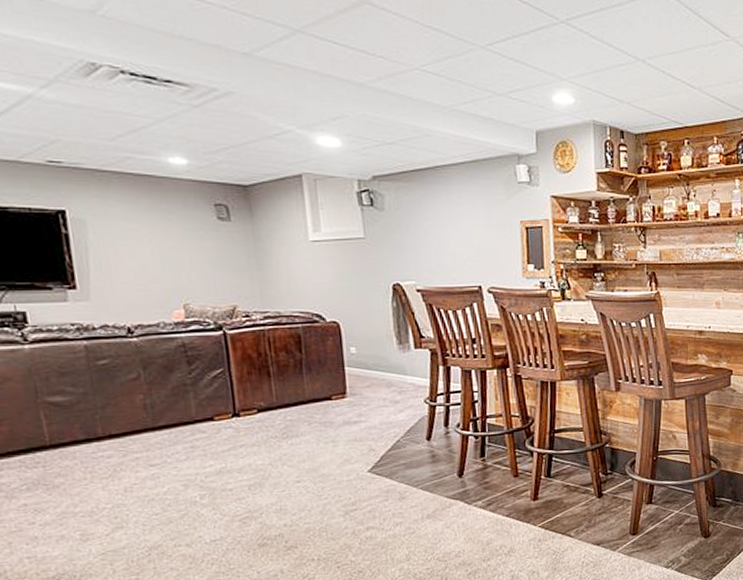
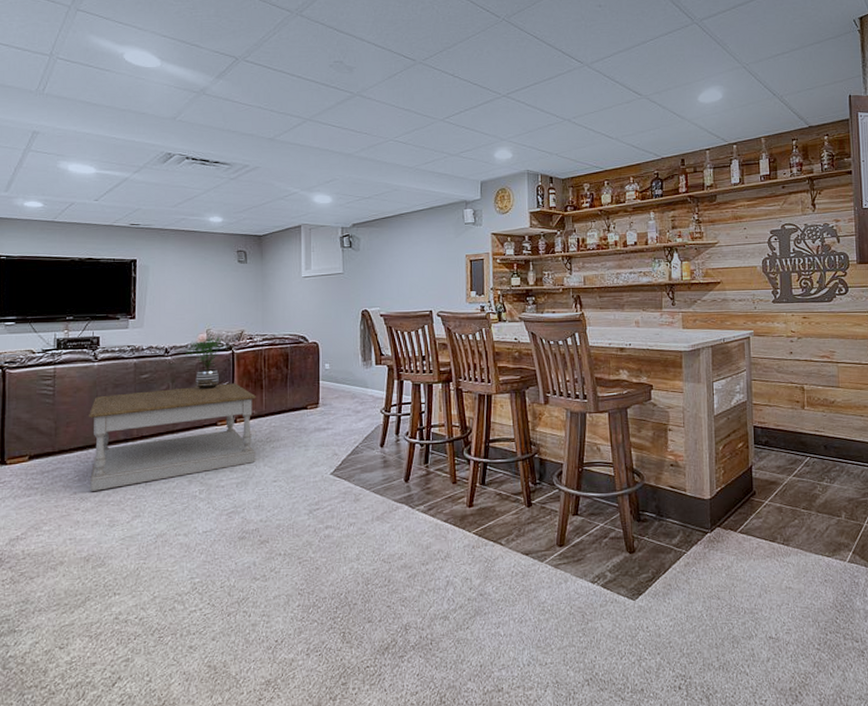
coffee table: none [27,370,271,502] -> present [89,383,256,491]
potted plant: none [155,314,211,379] -> present [184,337,223,390]

